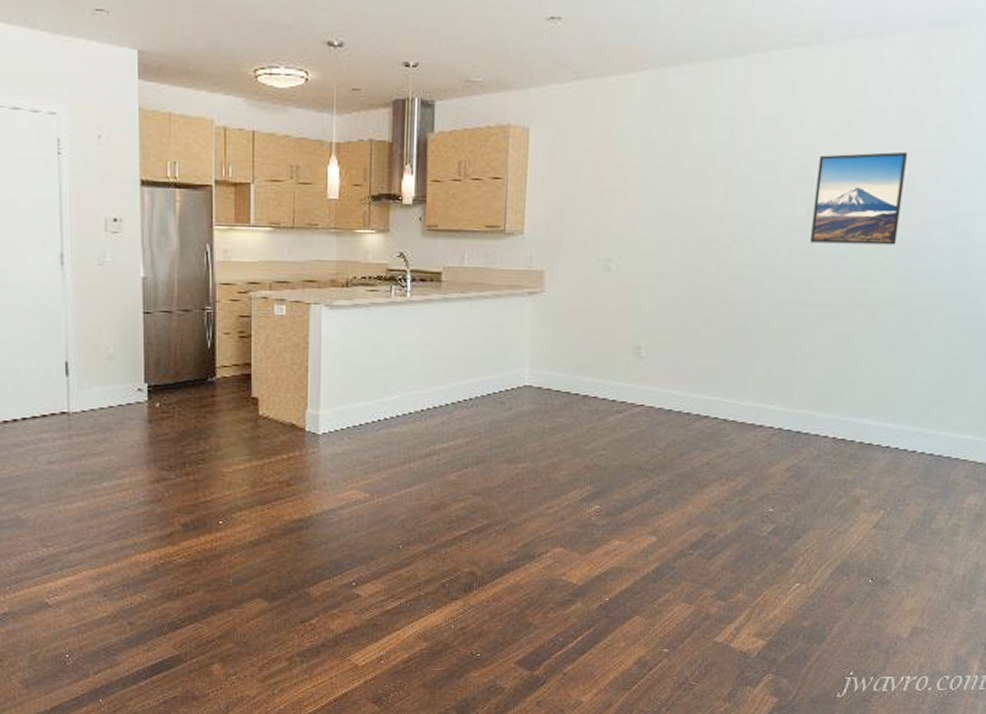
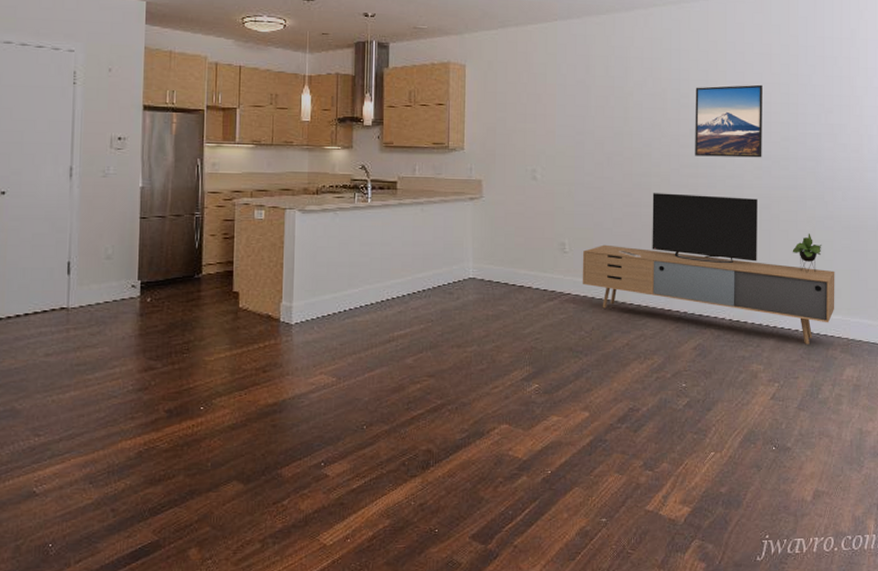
media console: none [658,288,971,468] -> present [582,193,835,345]

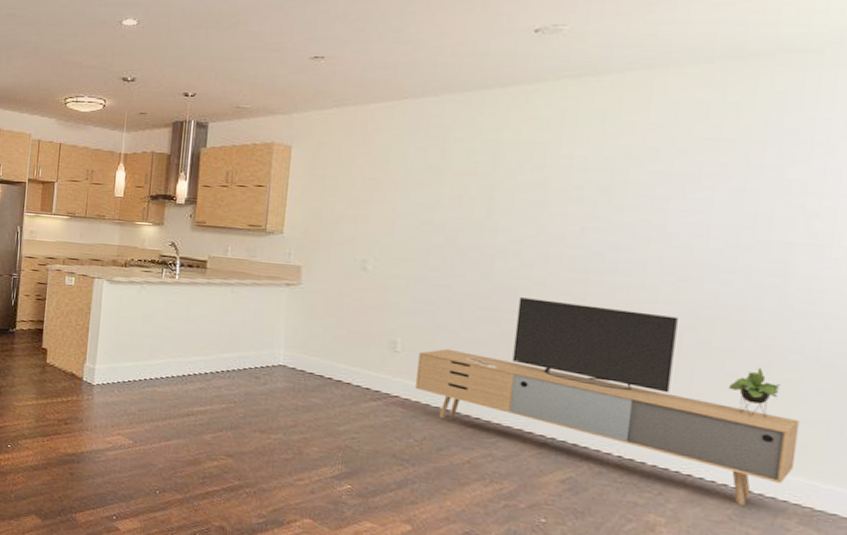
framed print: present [695,84,763,158] -> none [585,177,702,268]

